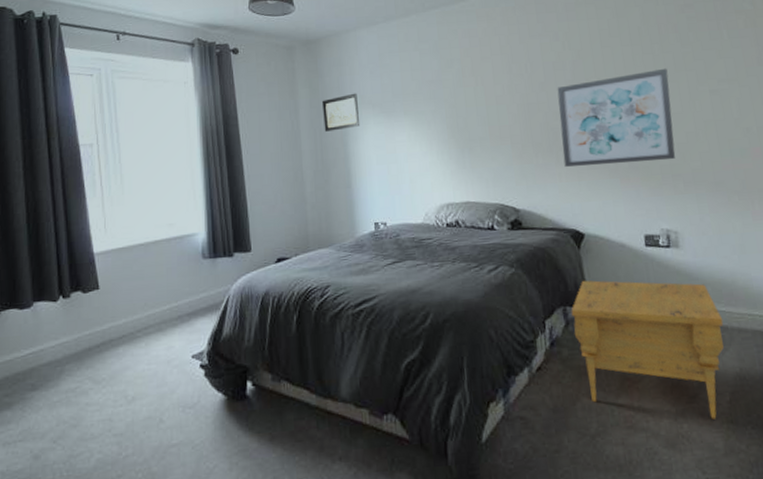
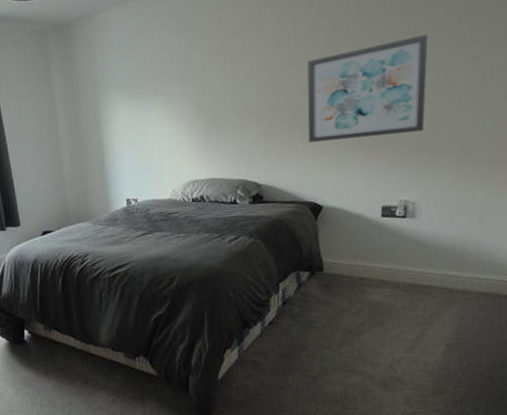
wall art: present [321,93,360,132] -> none [75,76,112,116]
nightstand: present [571,280,724,419] -> none [304,248,449,366]

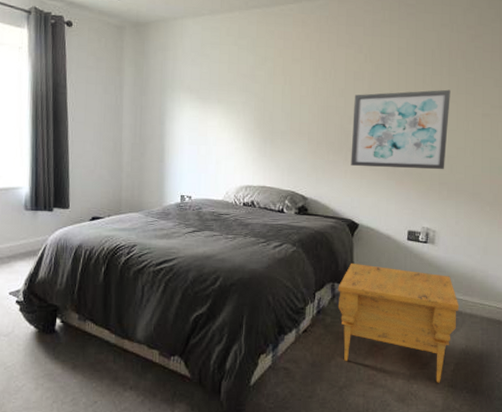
nightstand: none [304,248,449,366] -> present [337,264,459,383]

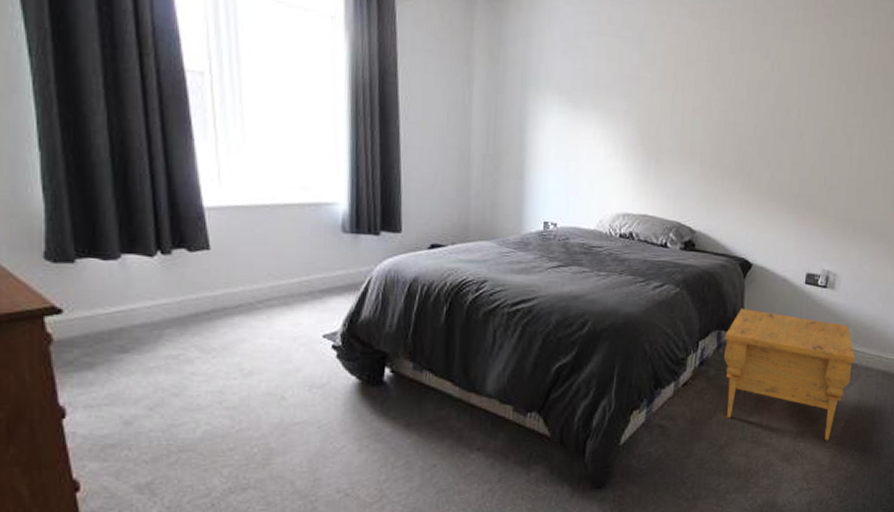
wall art: present [351,89,451,170] -> none [747,109,866,205]

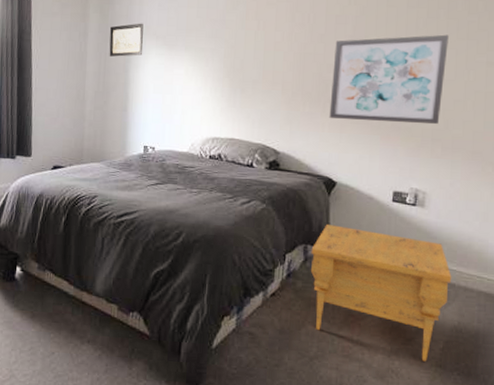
wall art: none [500,72,543,113] -> present [109,23,144,57]
wall art: none [747,109,866,205] -> present [329,34,449,125]

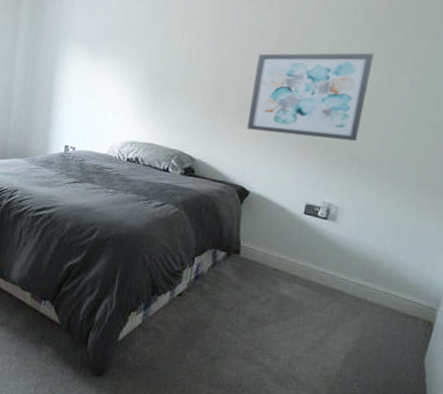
wall art: present [109,23,144,57] -> none [37,28,72,60]
nightstand: present [310,225,452,362] -> none [217,232,359,371]

